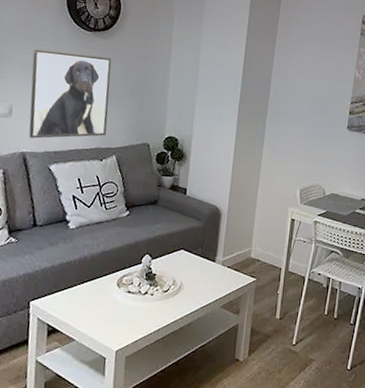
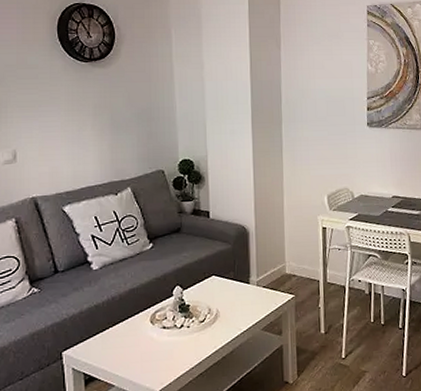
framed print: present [28,49,112,139] -> none [30,87,118,181]

